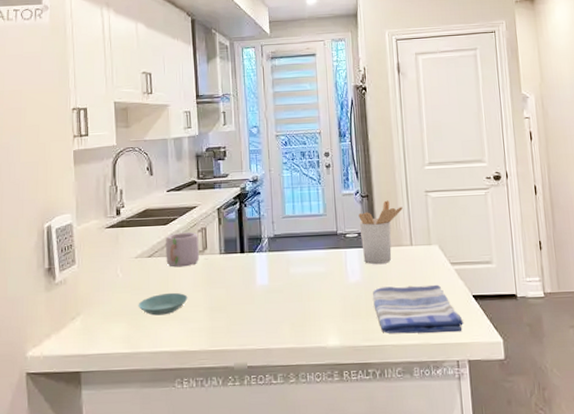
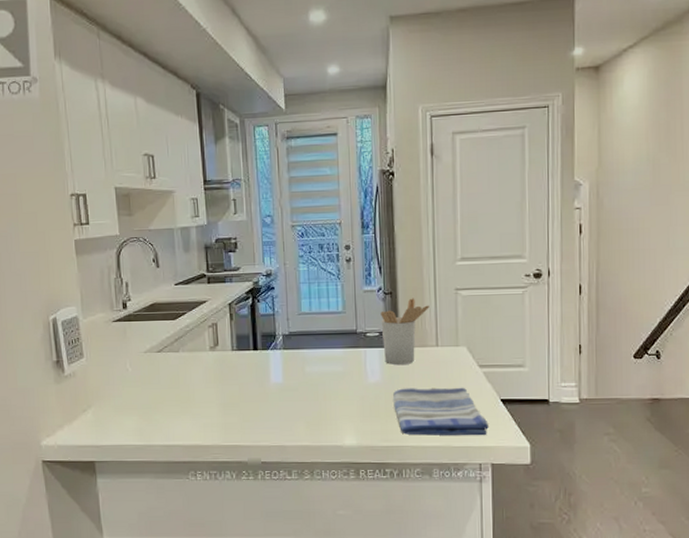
saucer: present [138,292,188,316] -> none [149,388,200,410]
mug: present [166,231,207,268] -> none [175,327,219,363]

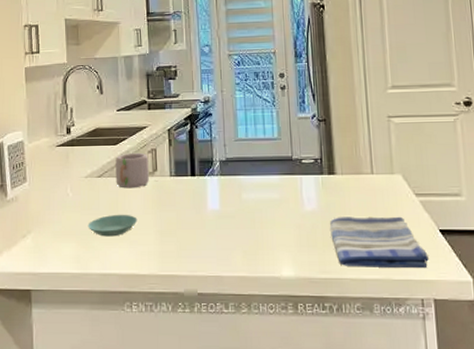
saucer: none [149,388,200,410] -> present [88,214,138,237]
mug: none [175,327,219,363] -> present [116,152,157,189]
utensil holder: present [381,298,429,366] -> none [315,125,363,193]

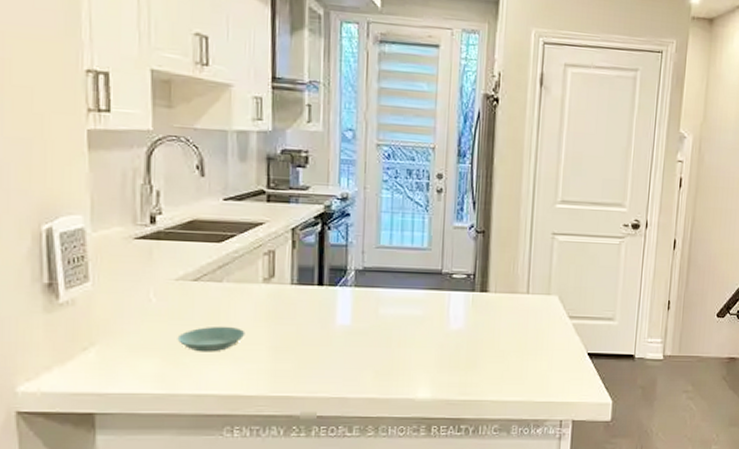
mug: present [116,152,157,189] -> none [218,253,274,297]
dish towel: present [330,216,429,269] -> none [475,337,573,391]

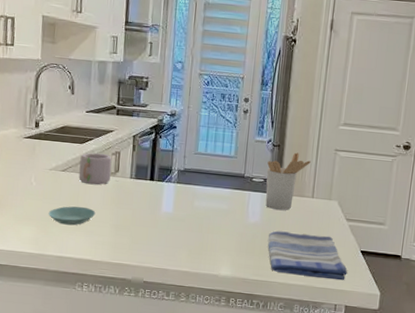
mug: none [218,253,274,297] -> present [78,152,118,185]
utensil holder: none [469,239,524,312] -> present [265,152,311,211]
dish towel: none [475,337,573,391] -> present [268,230,348,281]

